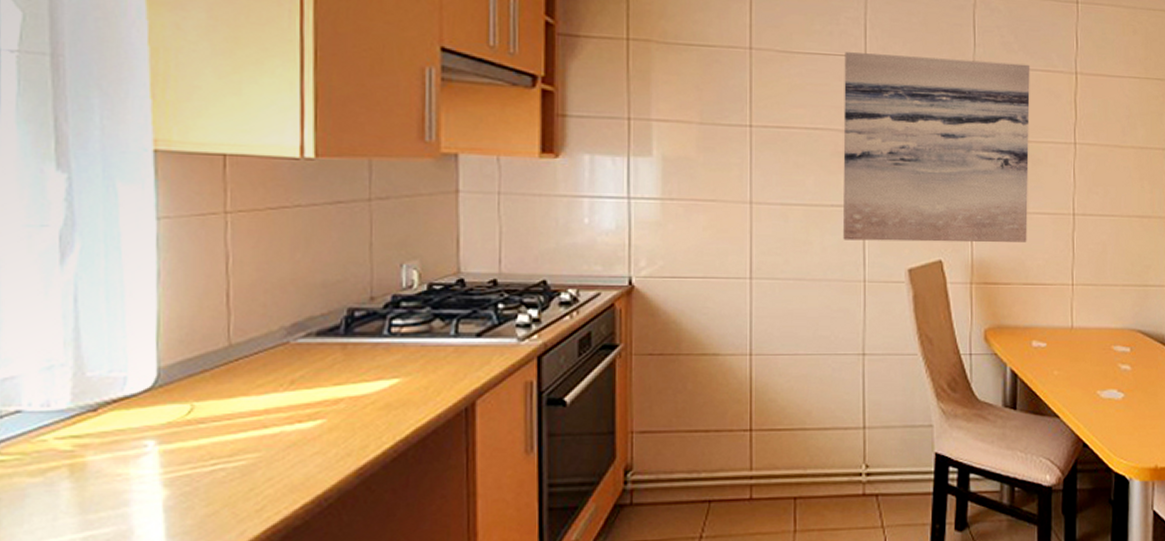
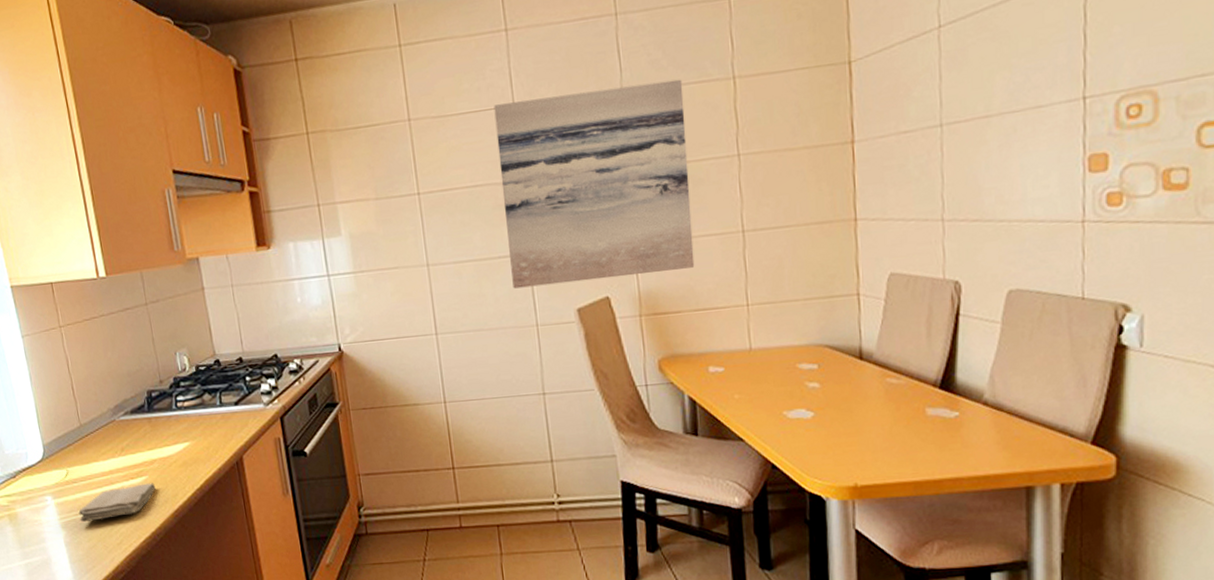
washcloth: none [198,429,335,478] -> present [78,483,156,522]

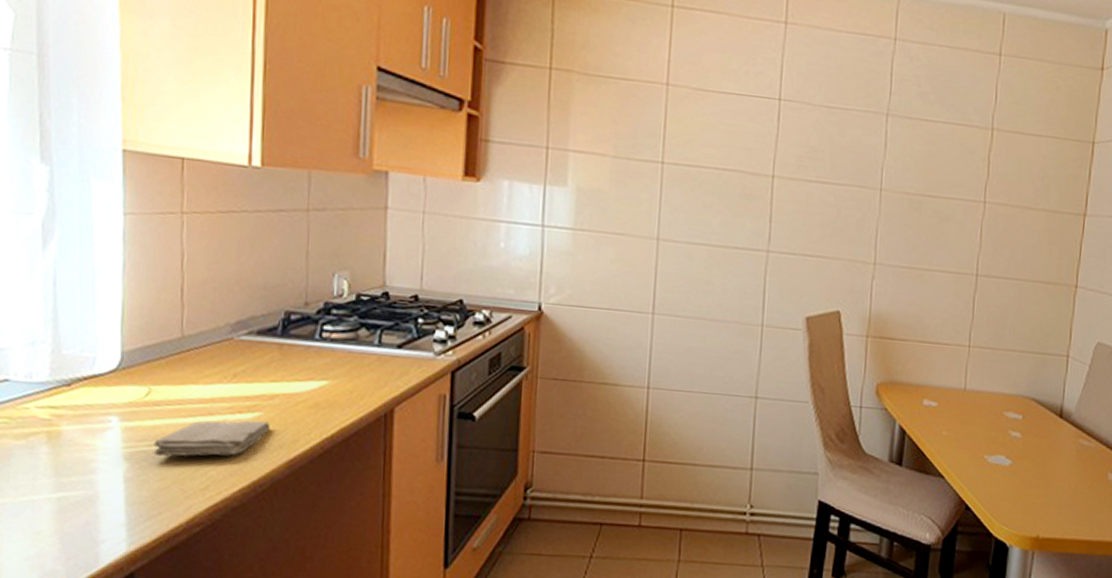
wall art: present [494,79,695,289] -> none [745,93,946,300]

